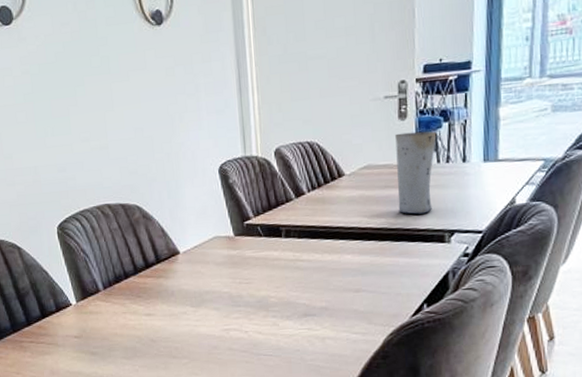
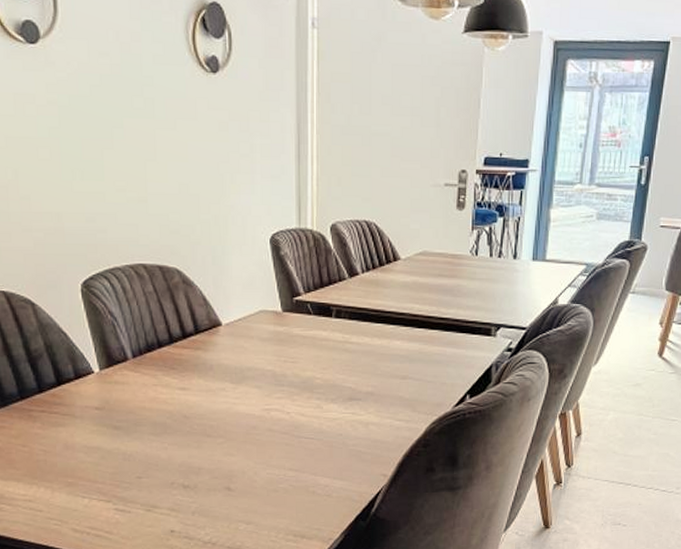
vase: present [395,131,437,215] -> none [450,223,491,306]

